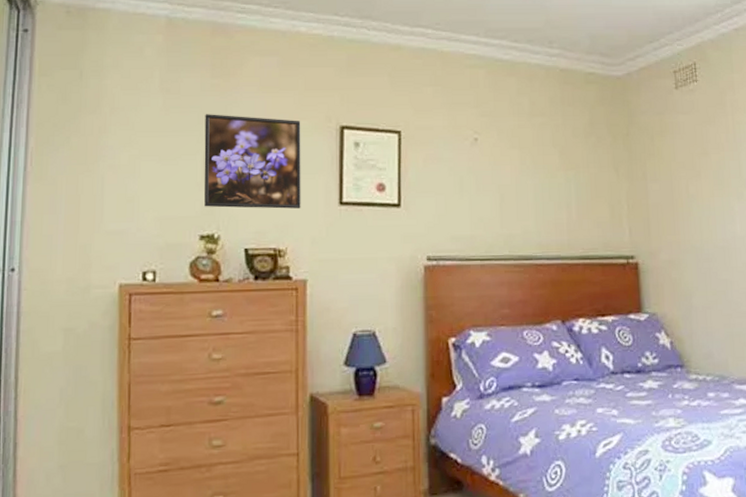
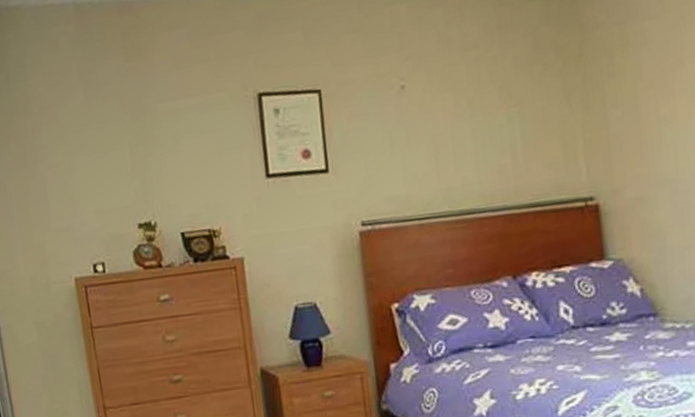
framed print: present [203,114,301,209] -> none [125,93,229,196]

